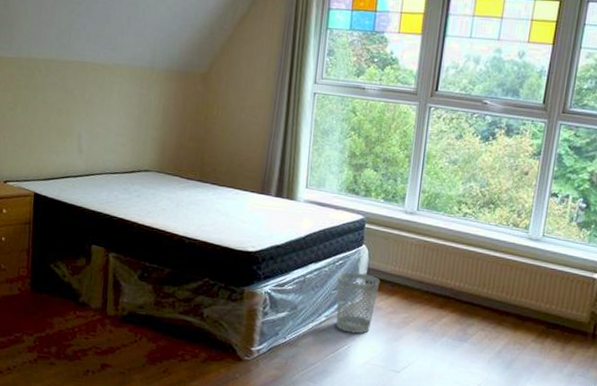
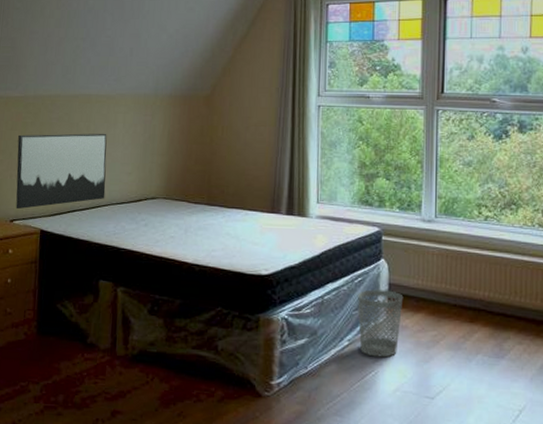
wall art: none [9,96,102,171] -> present [15,133,107,210]

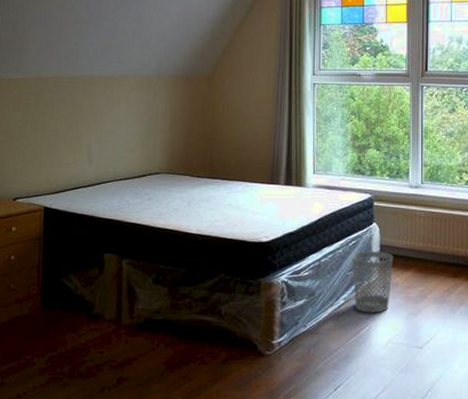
wall art: present [15,133,107,210] -> none [19,112,111,188]

